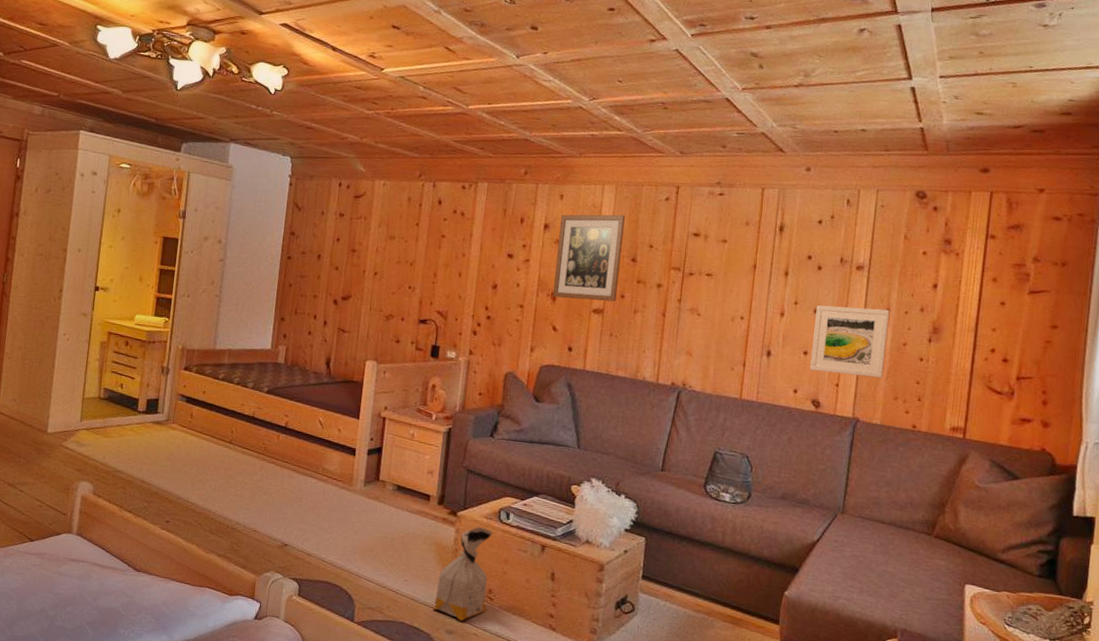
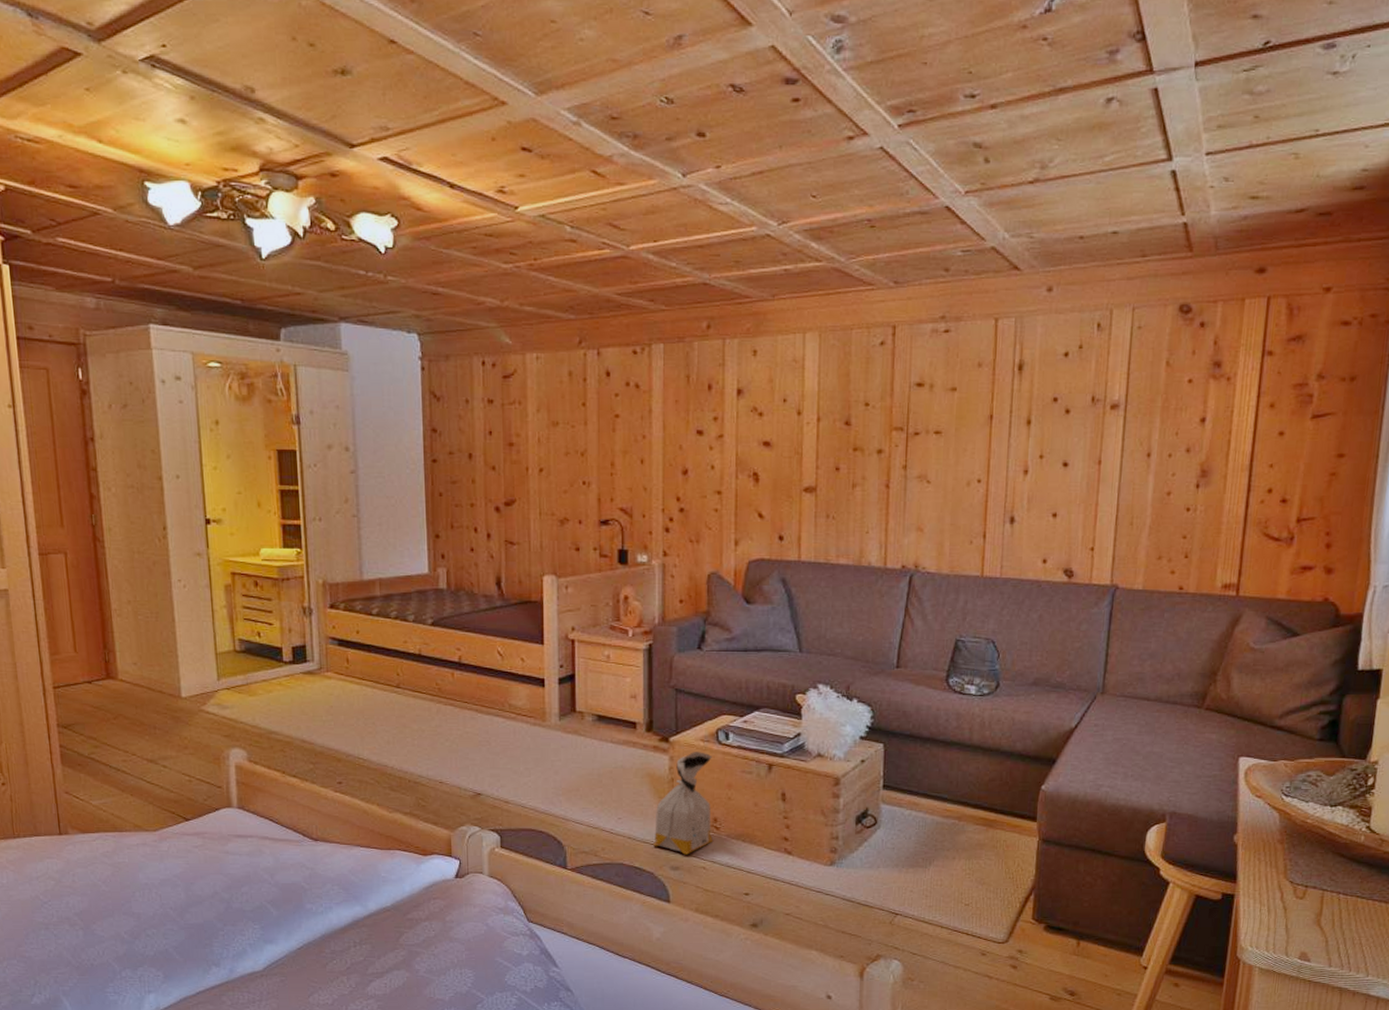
wall art: present [552,214,625,302] -> none [754,368,833,478]
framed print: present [809,305,890,379] -> none [1059,454,1151,536]

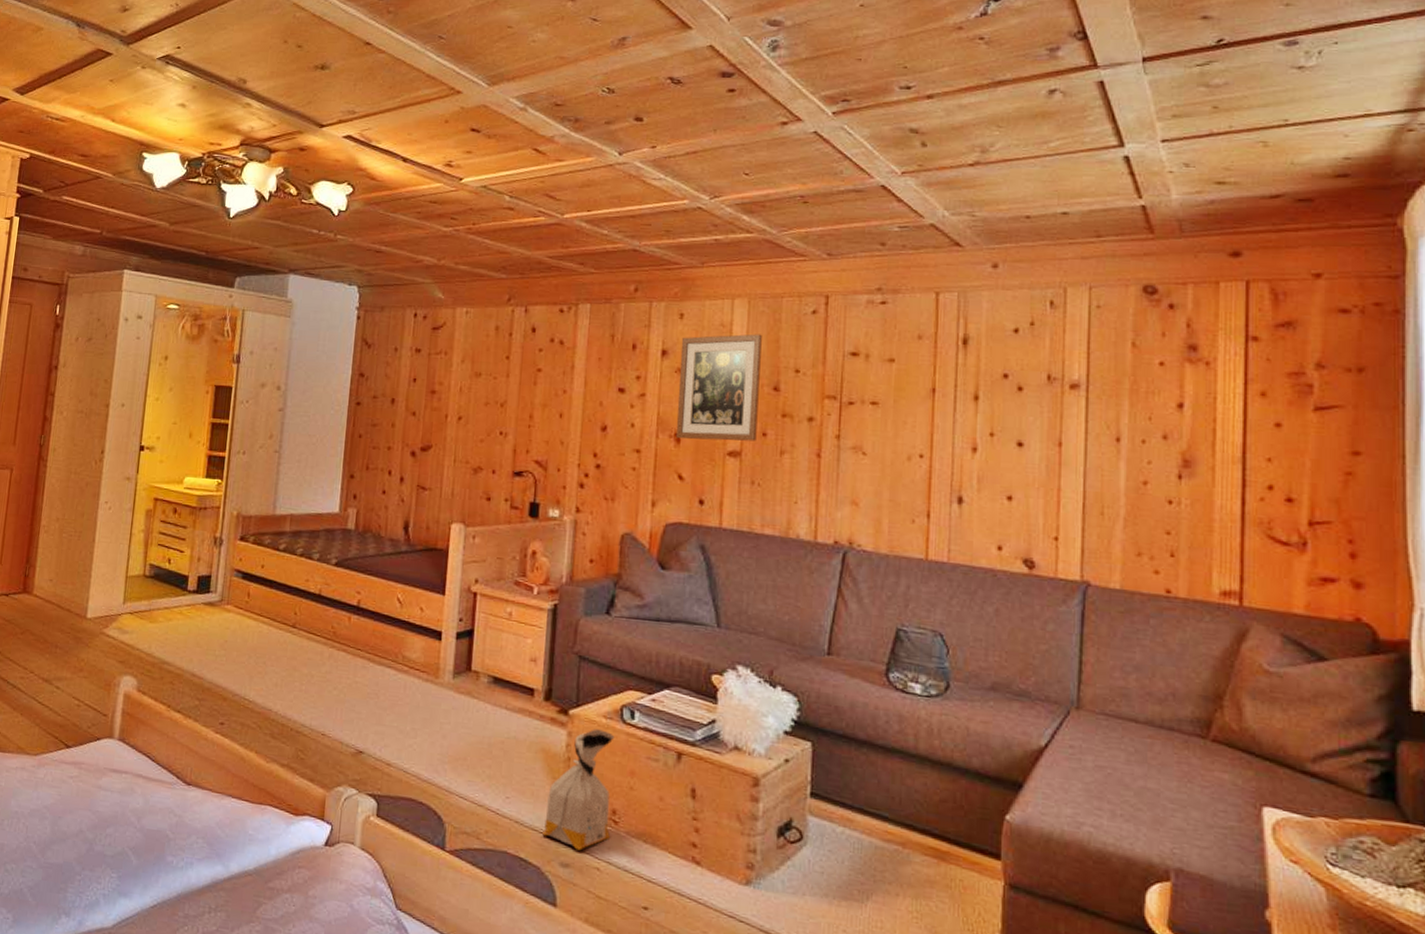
wall art: none [754,368,833,478] -> present [675,334,762,442]

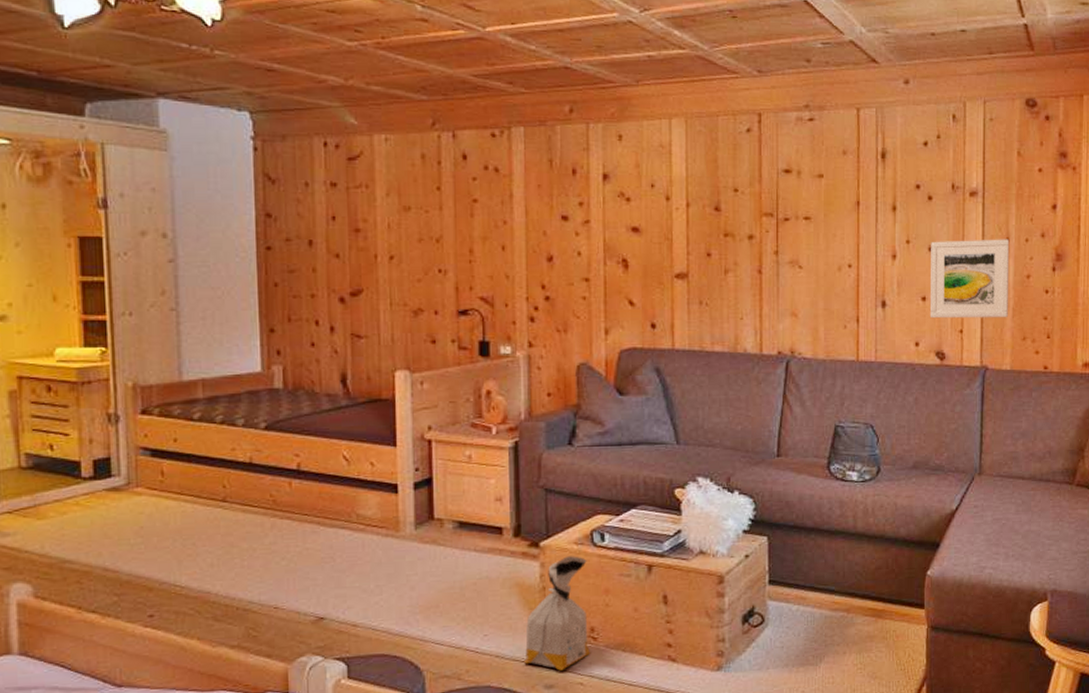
wall art: present [675,334,762,442] -> none [622,154,702,265]
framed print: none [1016,435,1121,529] -> present [929,239,1010,319]

